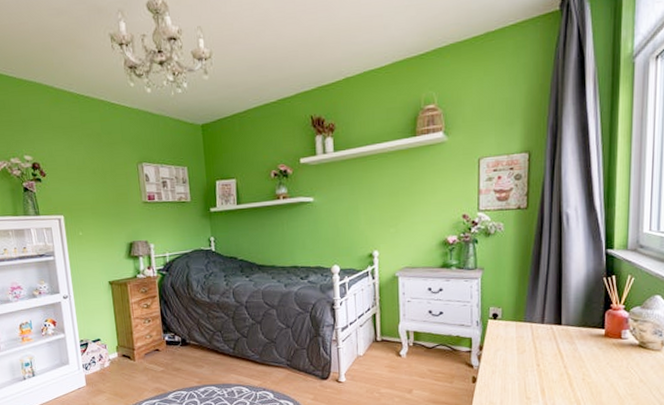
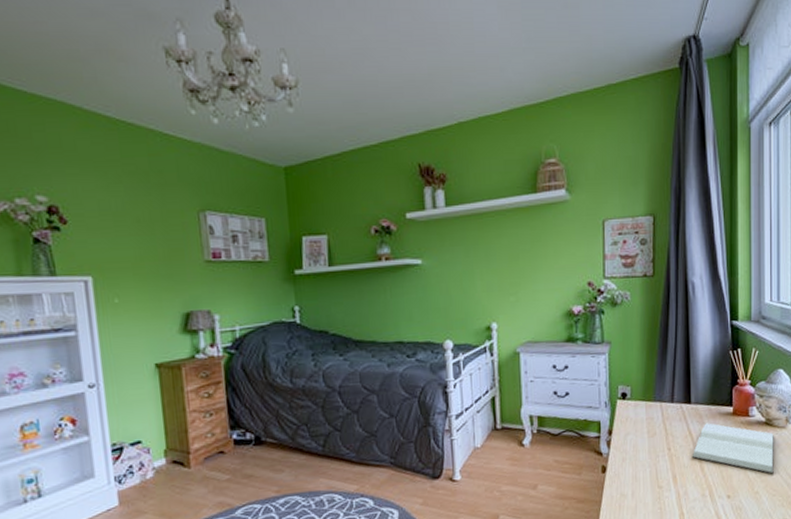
book: none [560,343,648,393] -> present [691,423,774,474]

